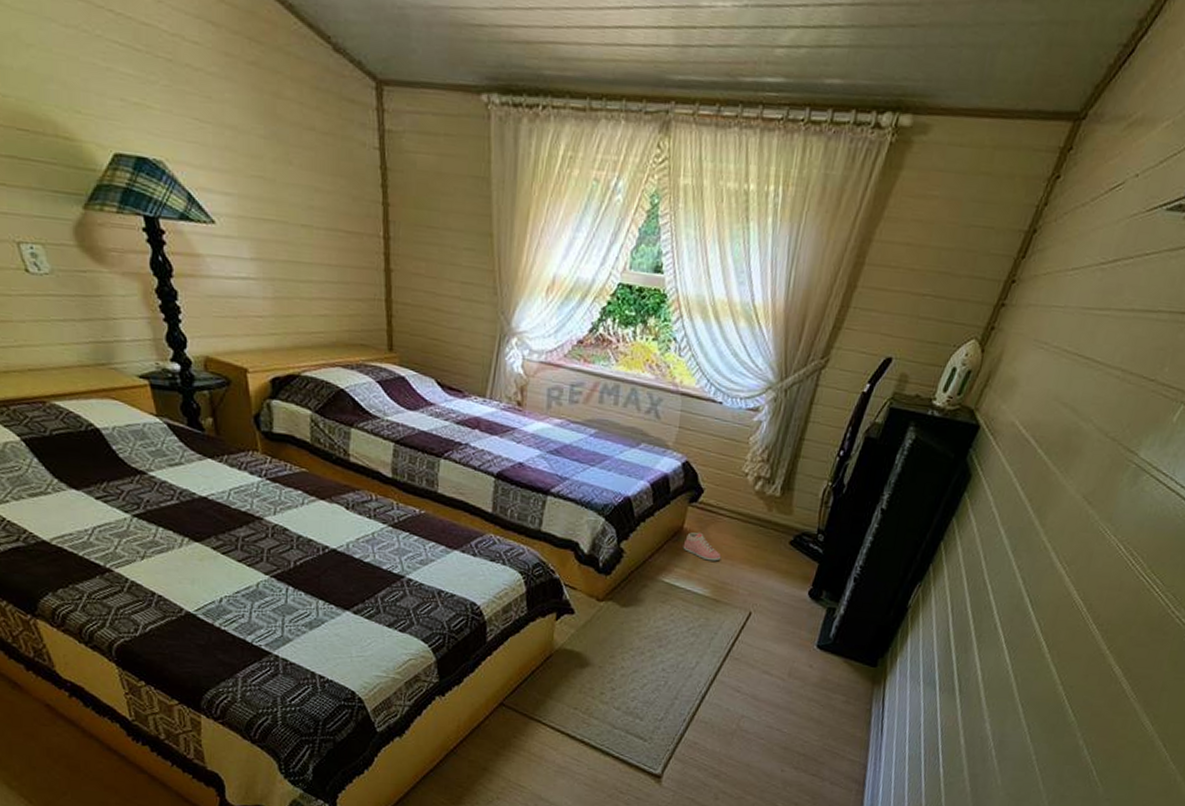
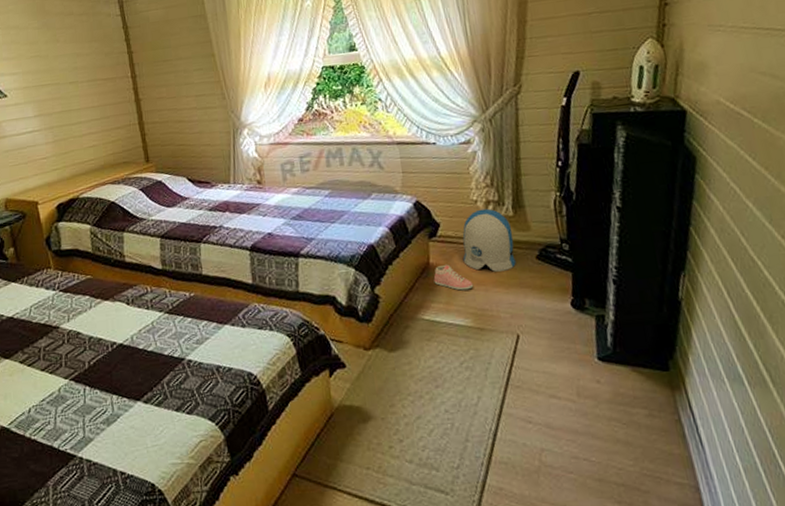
sun visor: none [717,483,775,550] -> present [462,208,516,272]

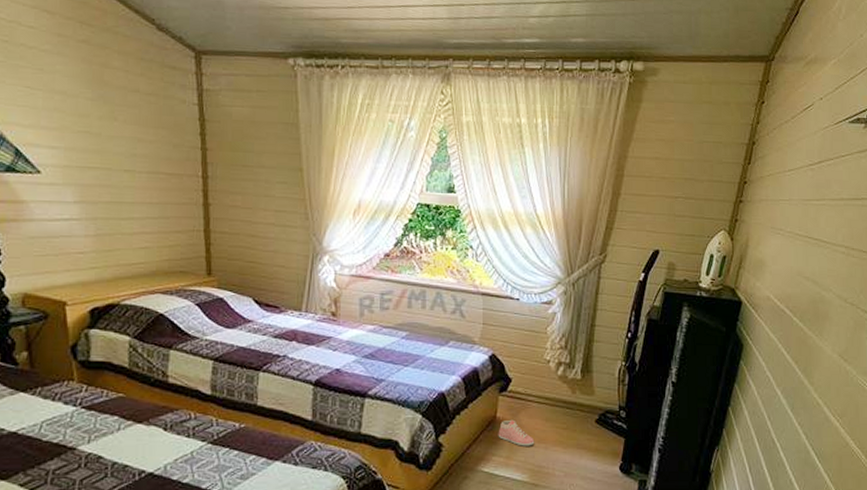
sun visor: present [462,208,516,272] -> none [528,369,578,431]

